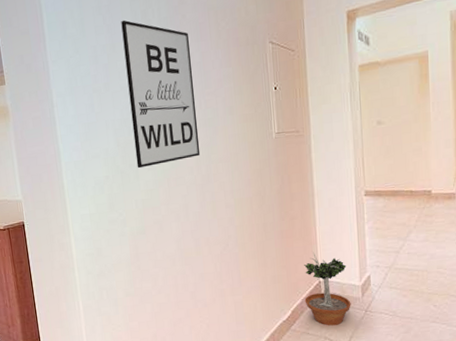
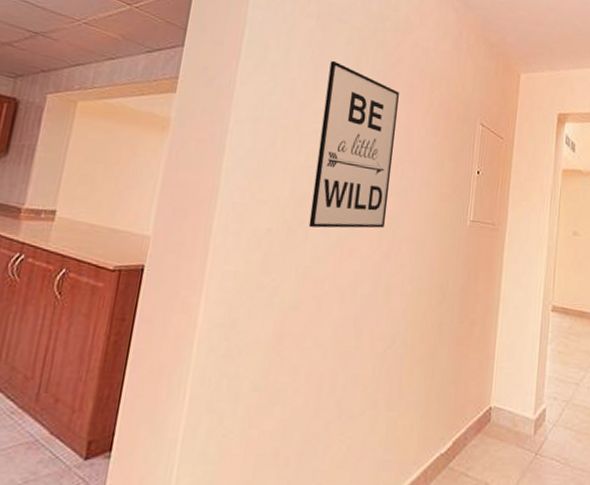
potted tree: present [303,252,351,326] -> none [470,368,522,468]

